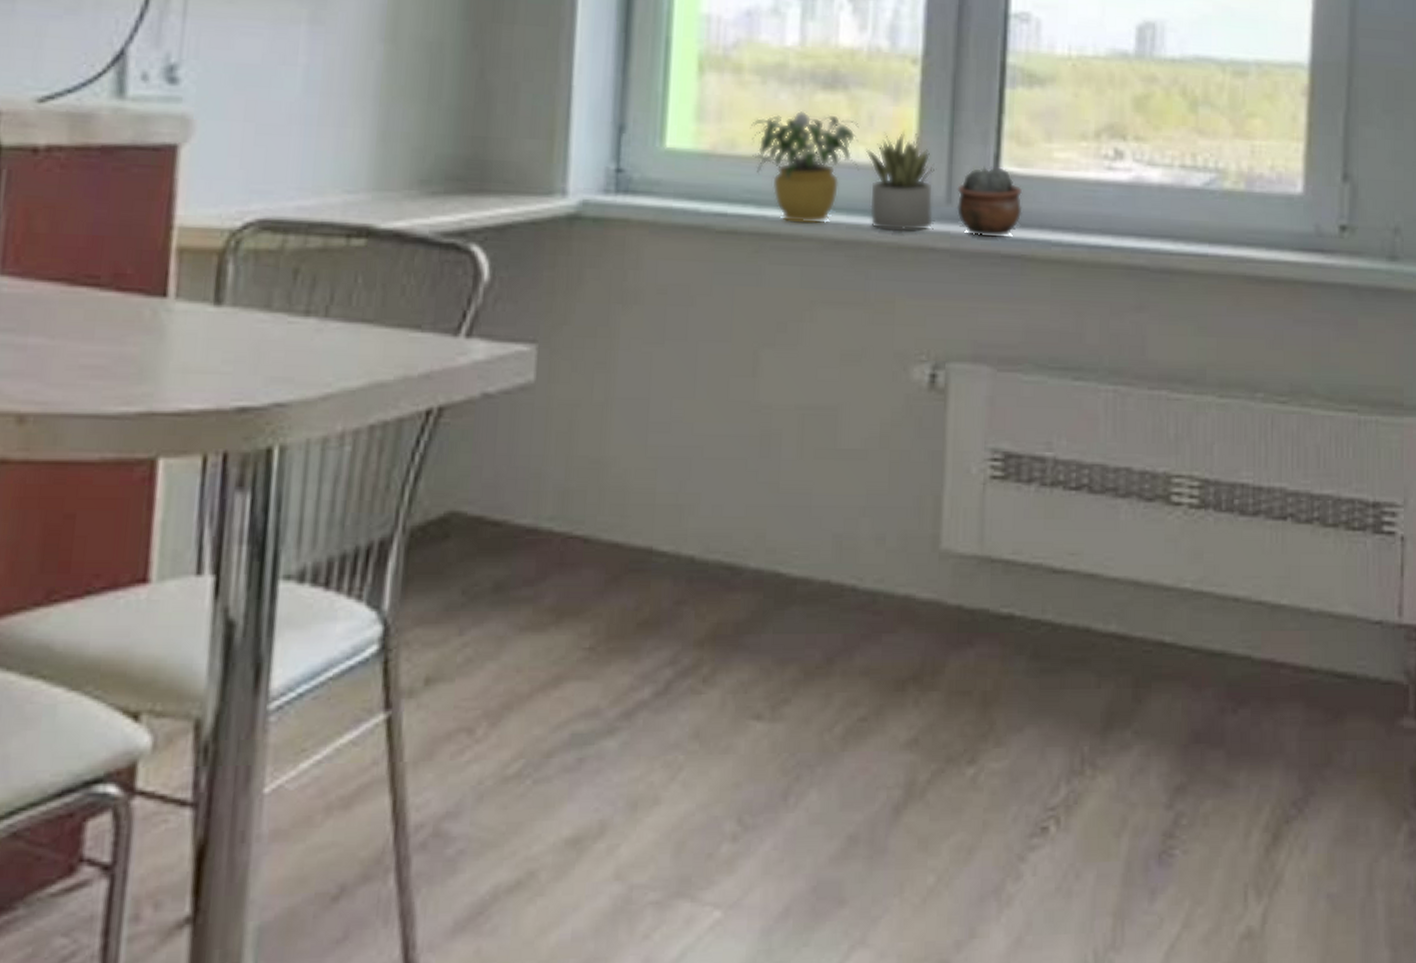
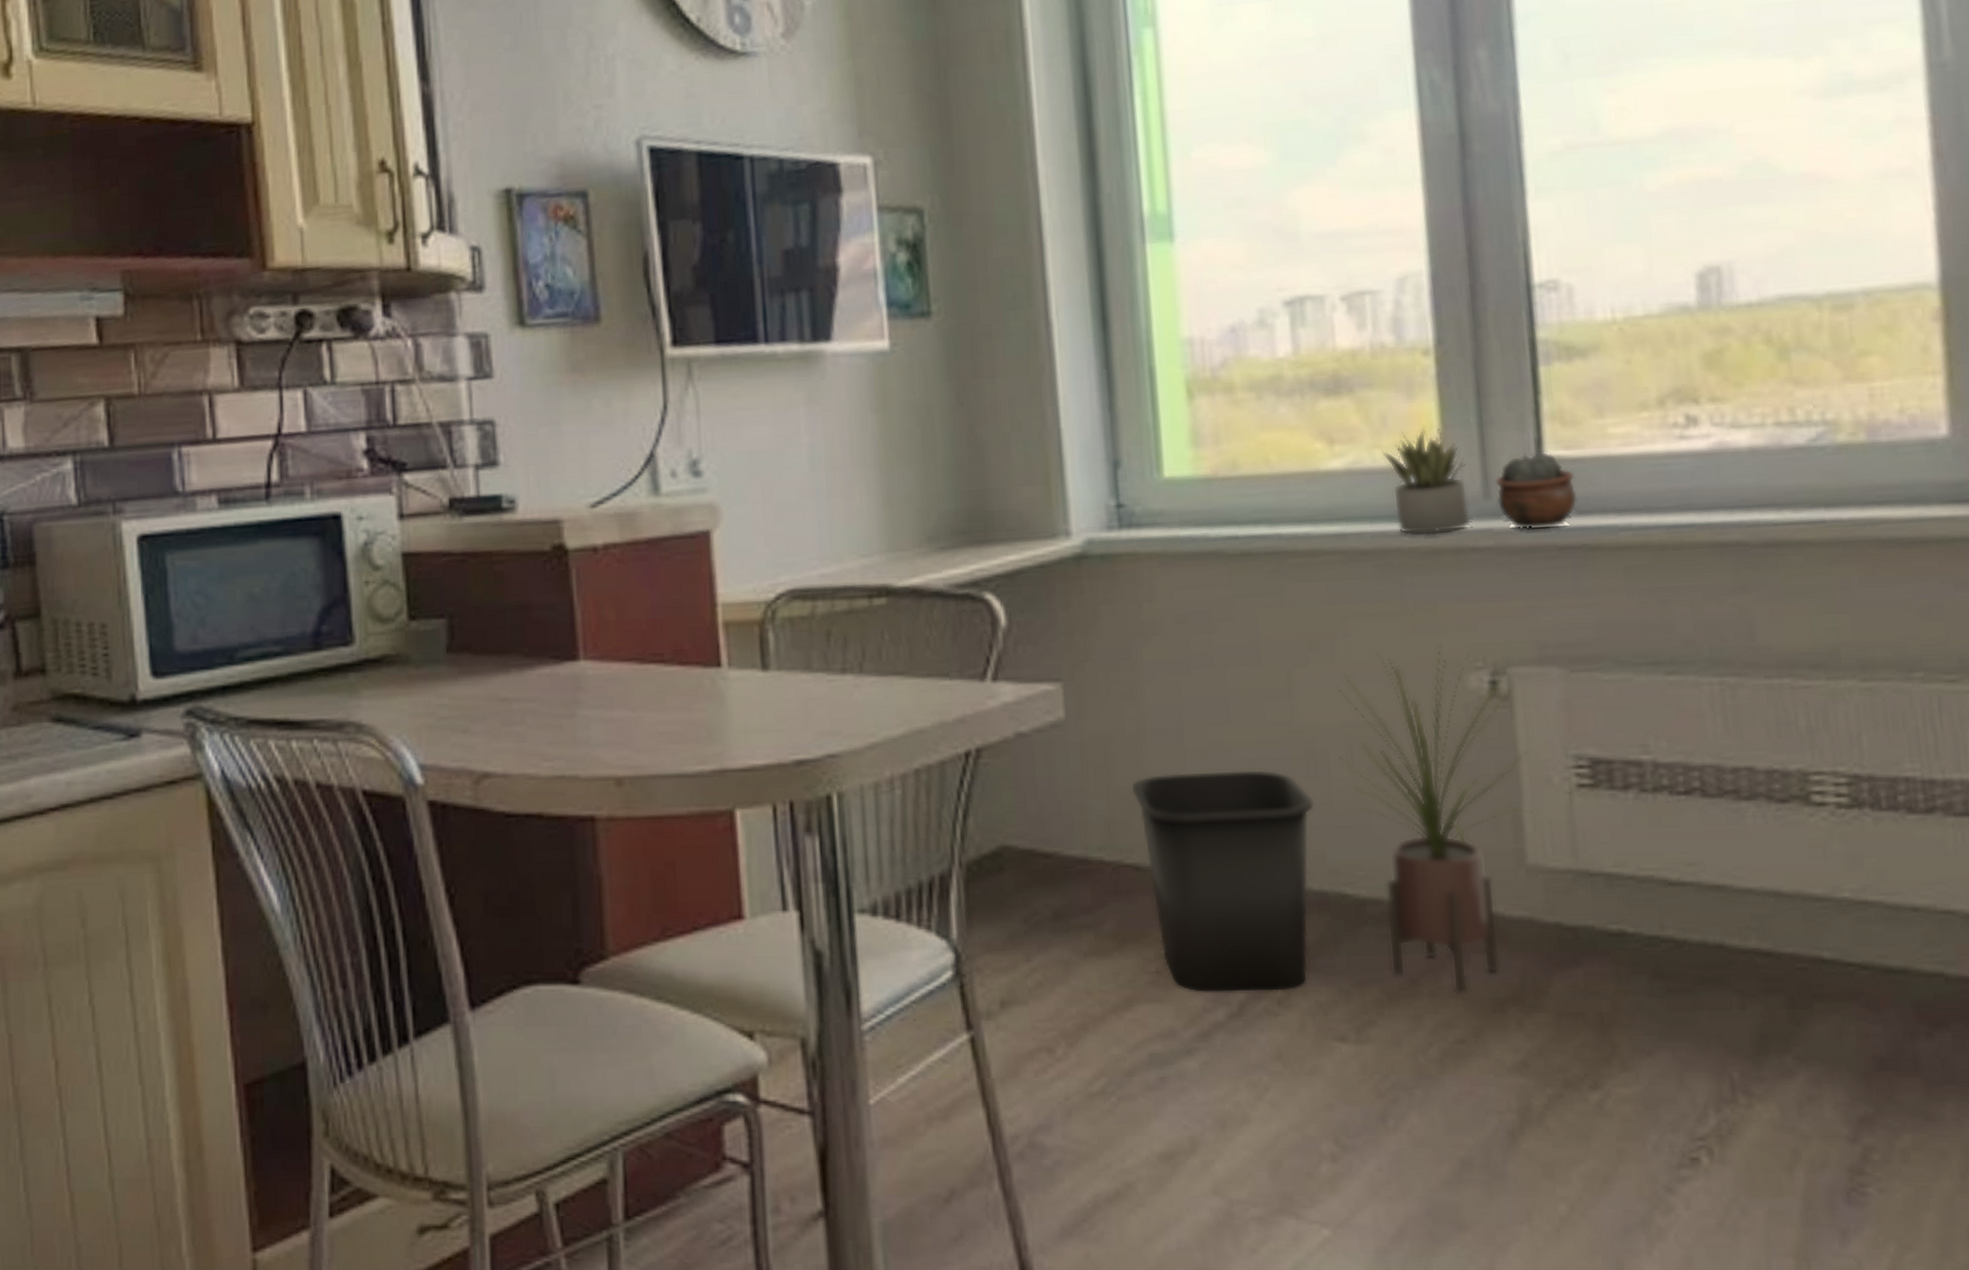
waste bin: none [590,444,762,670] -> present [1131,770,1314,992]
potted flower: present [750,110,860,225] -> none [1250,421,1379,539]
house plant: none [790,337,953,670] -> present [1335,645,1533,991]

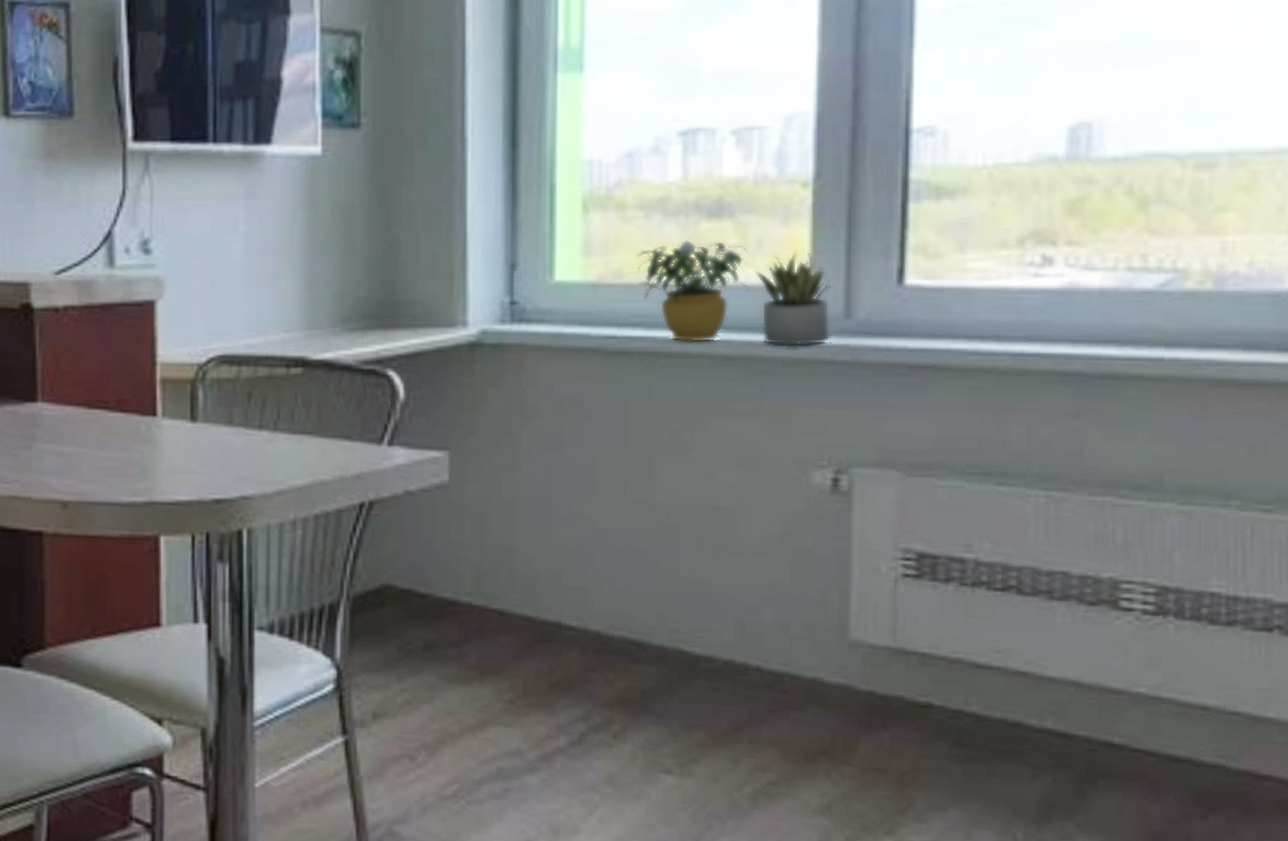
waste bin: present [1131,770,1314,992] -> none [501,535,662,727]
potted flower: none [1250,421,1379,539] -> present [635,239,750,343]
house plant: present [1335,645,1533,991] -> none [688,444,860,741]
potted cactus: present [1494,452,1578,530] -> none [856,280,932,348]

